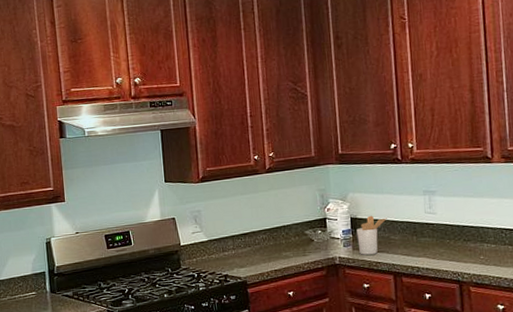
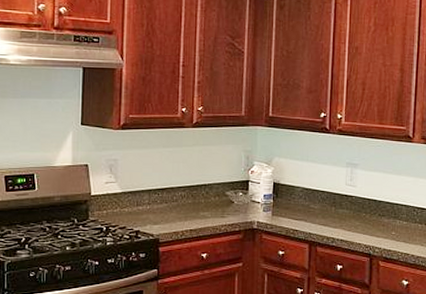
utensil holder: present [356,215,387,255] -> none [277,182,309,222]

